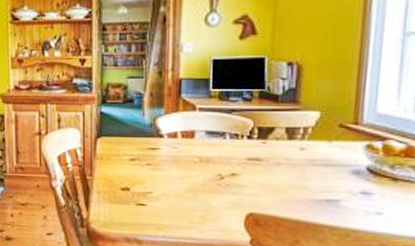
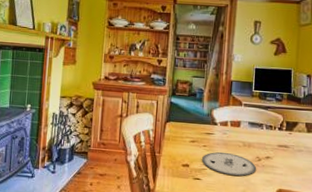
plate: none [146,170,219,200] -> present [202,152,257,176]

